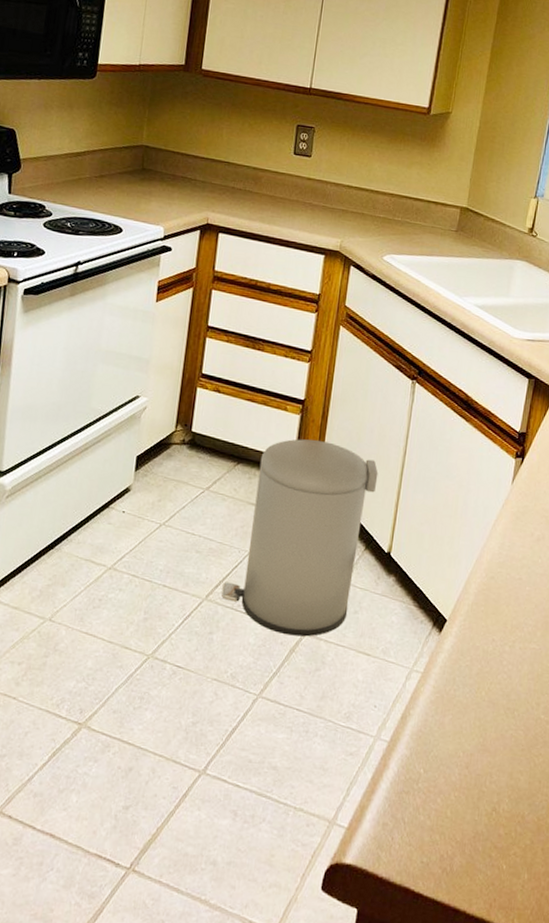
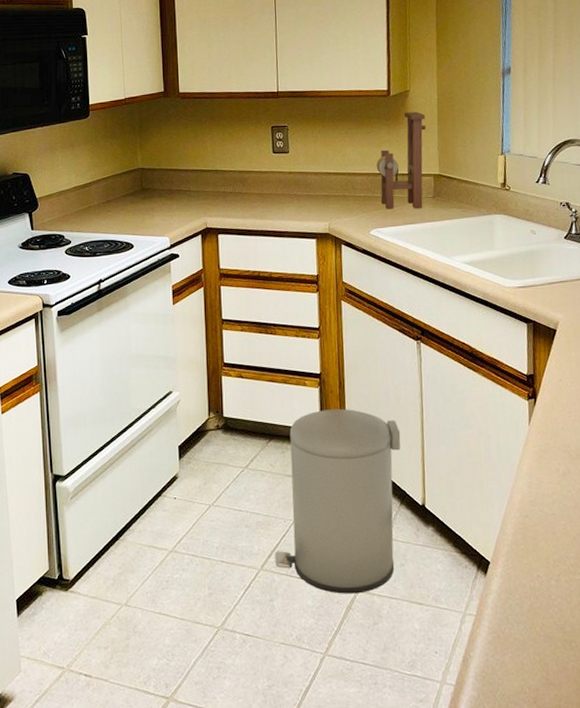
paper towel holder: none [400,135,463,240] -> present [376,111,426,209]

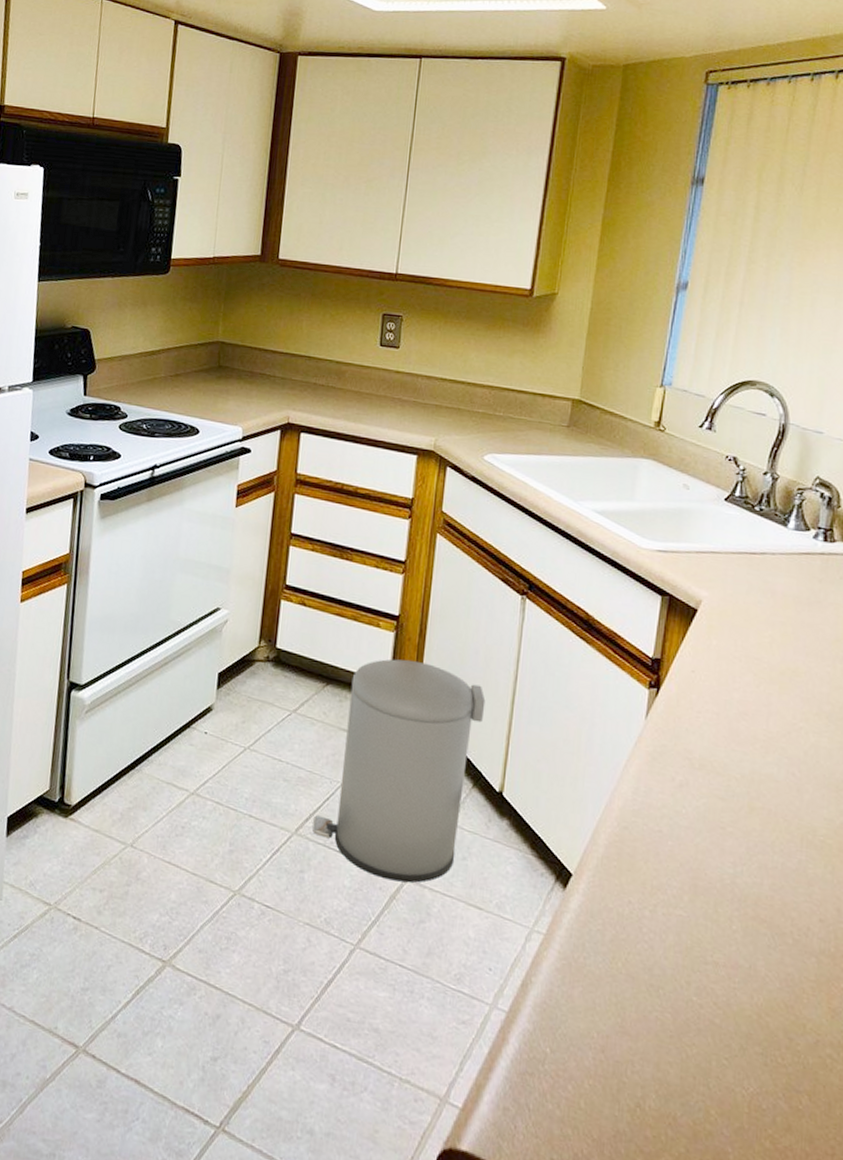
paper towel holder: present [376,111,426,209] -> none [502,319,572,437]

